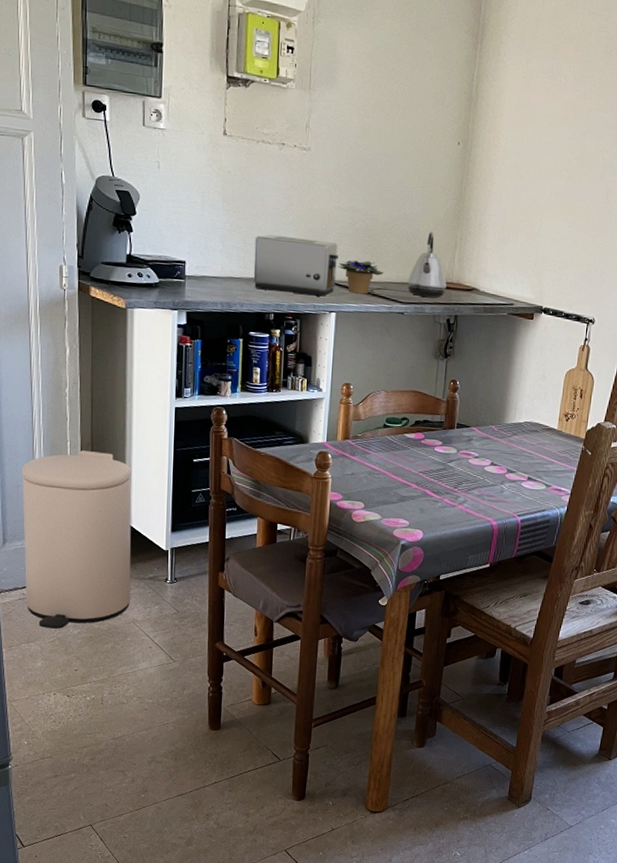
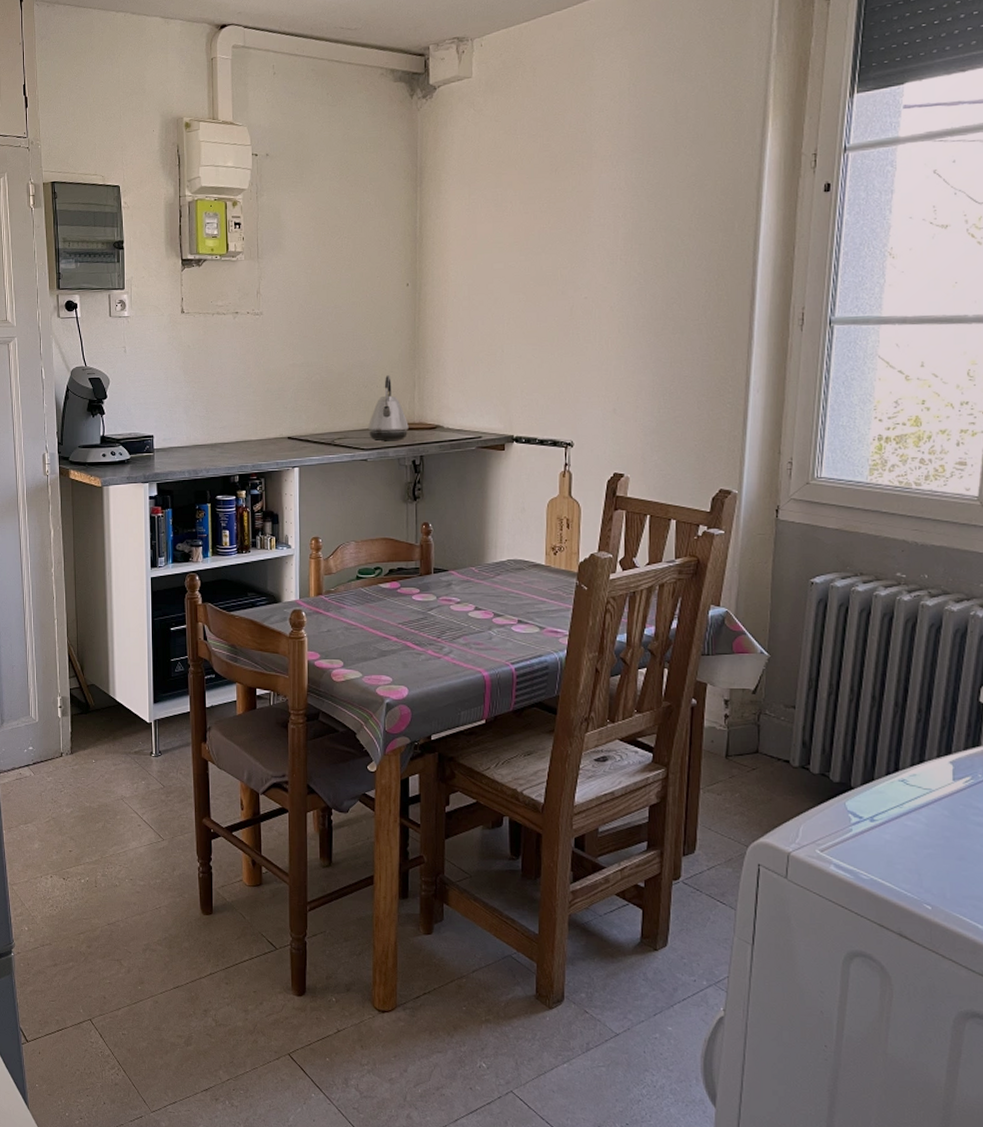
pedal bin: present [21,450,132,629] -> none [15,627,118,808]
toaster: present [253,234,338,297] -> none [216,398,297,454]
potted flower: present [338,260,384,295] -> none [297,412,344,446]

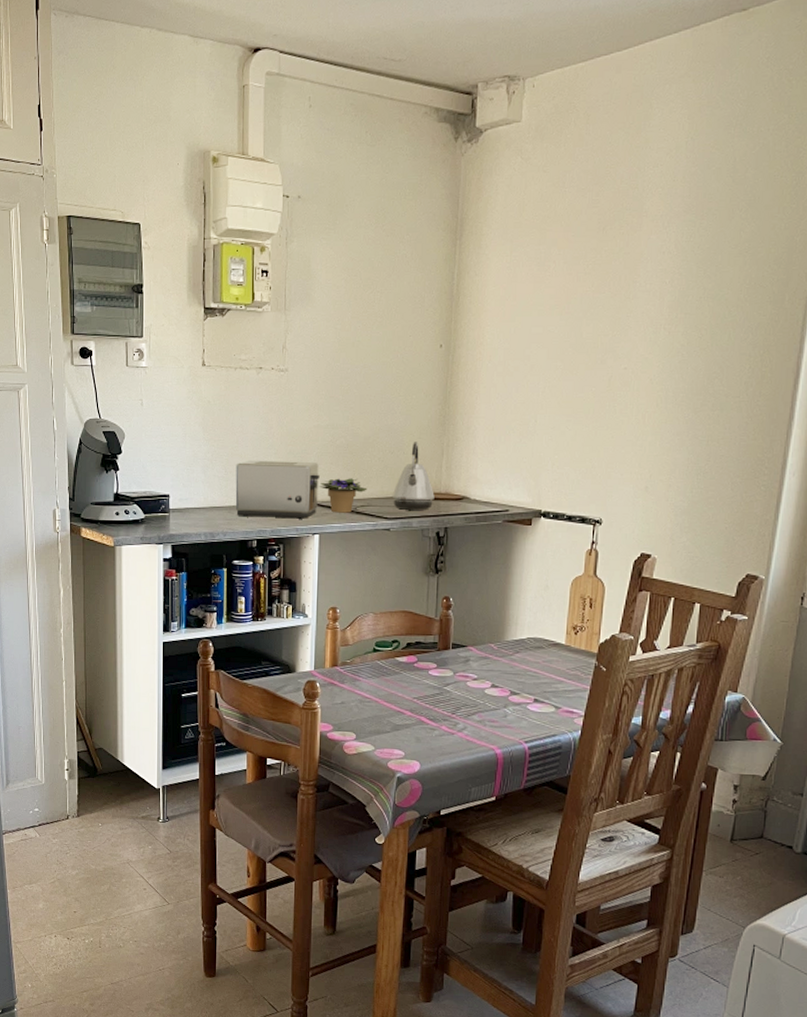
toaster: none [216,398,297,454] -> present [235,460,320,519]
potted flower: none [297,412,344,446] -> present [319,478,368,513]

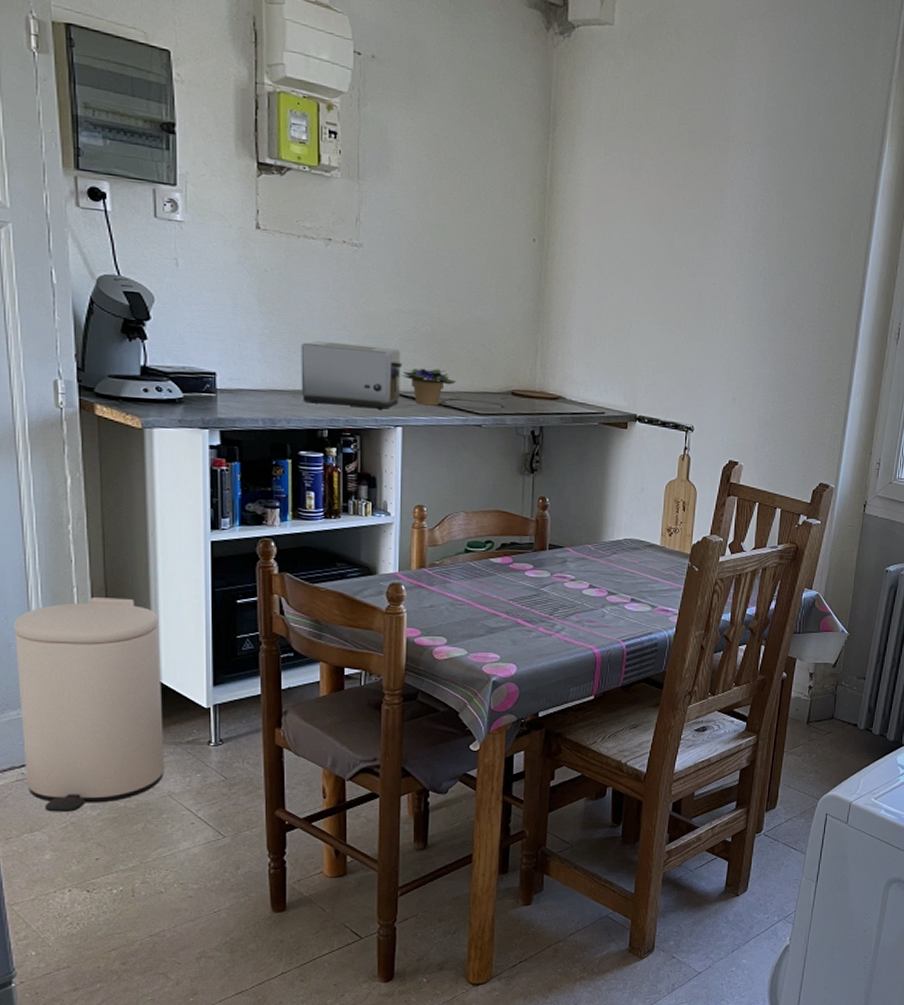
pedal bin: none [22,690,125,870] -> present [13,597,164,812]
kettle: present [392,442,435,511] -> none [483,336,529,408]

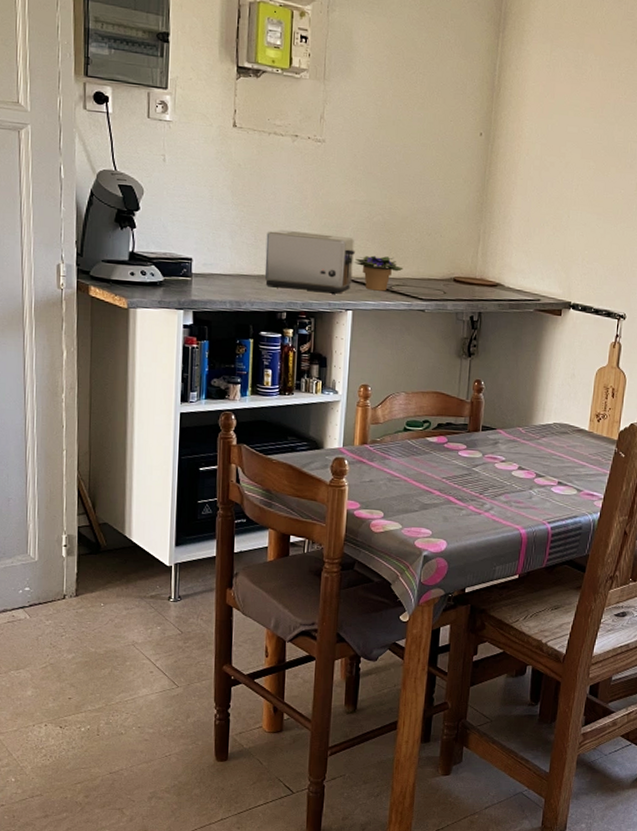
pedal bin: present [13,597,164,812] -> none [12,460,133,654]

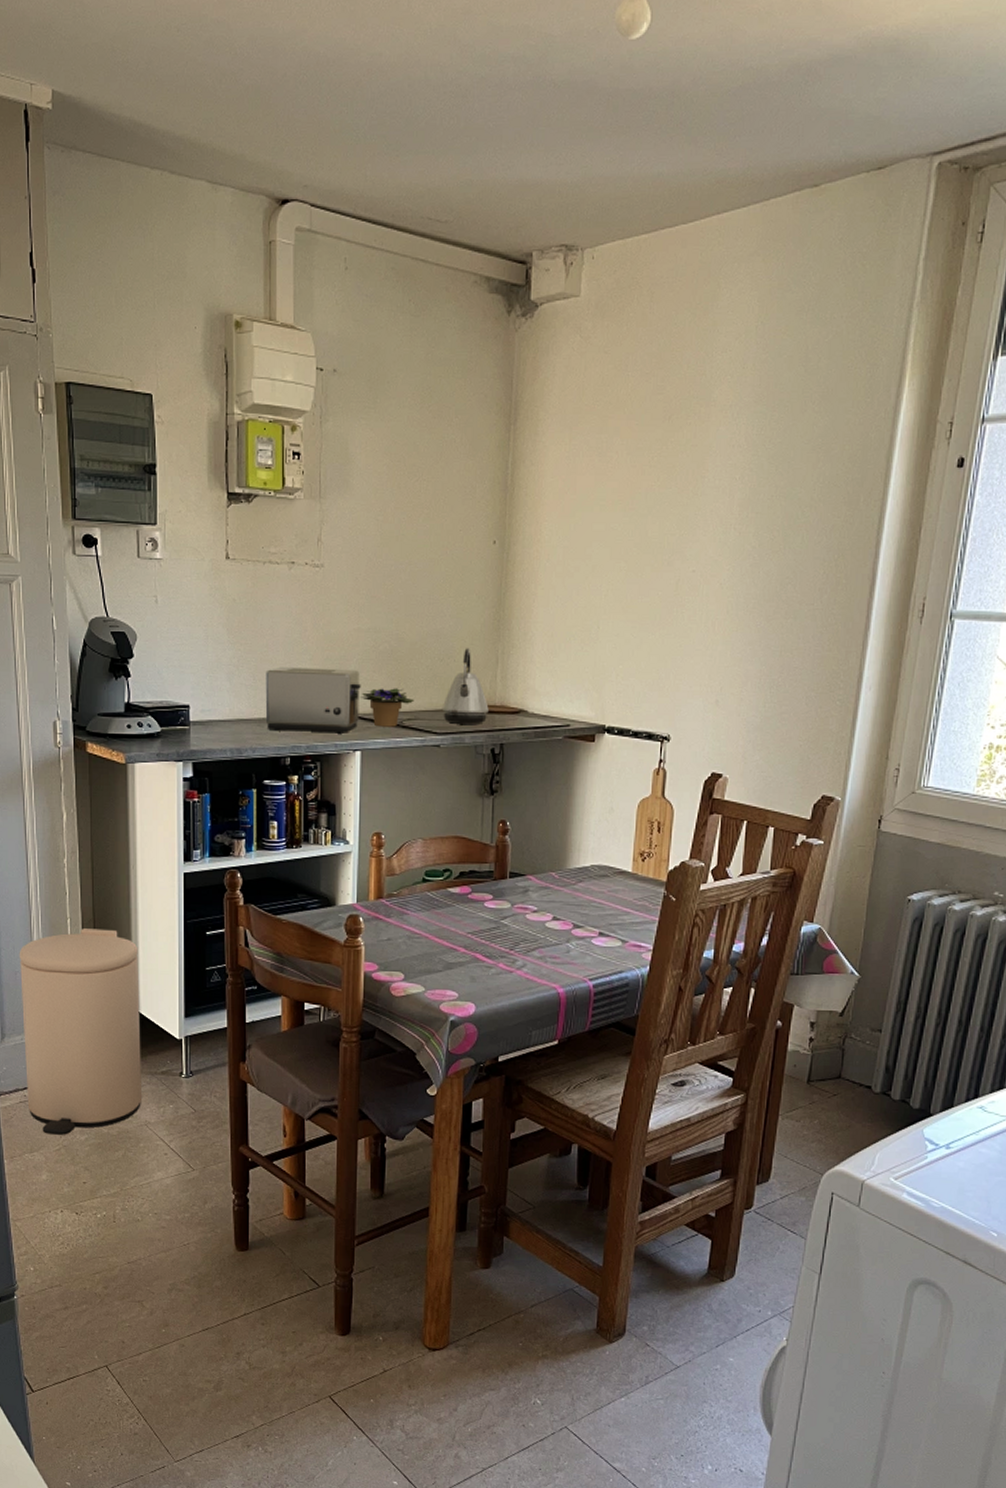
pedal bin: none [12,460,133,654] -> present [19,928,141,1135]
kettle: none [427,226,470,294] -> present [441,648,489,725]

